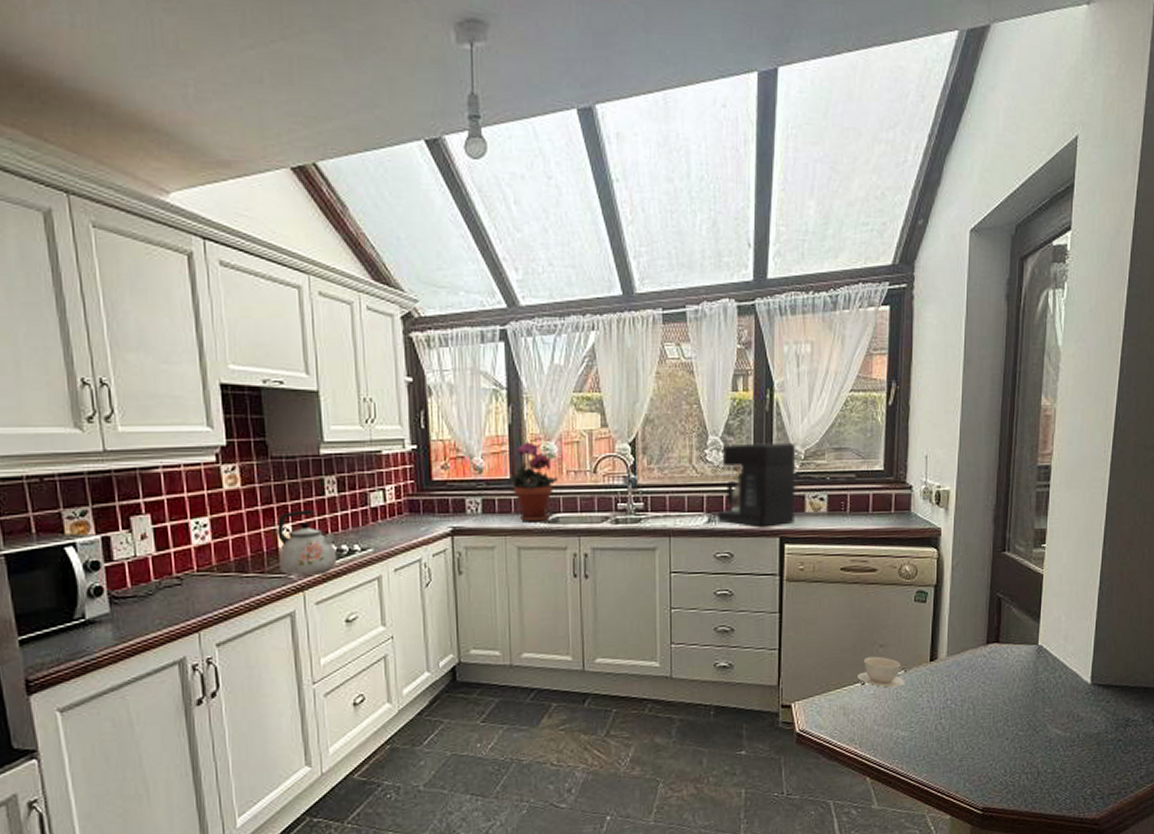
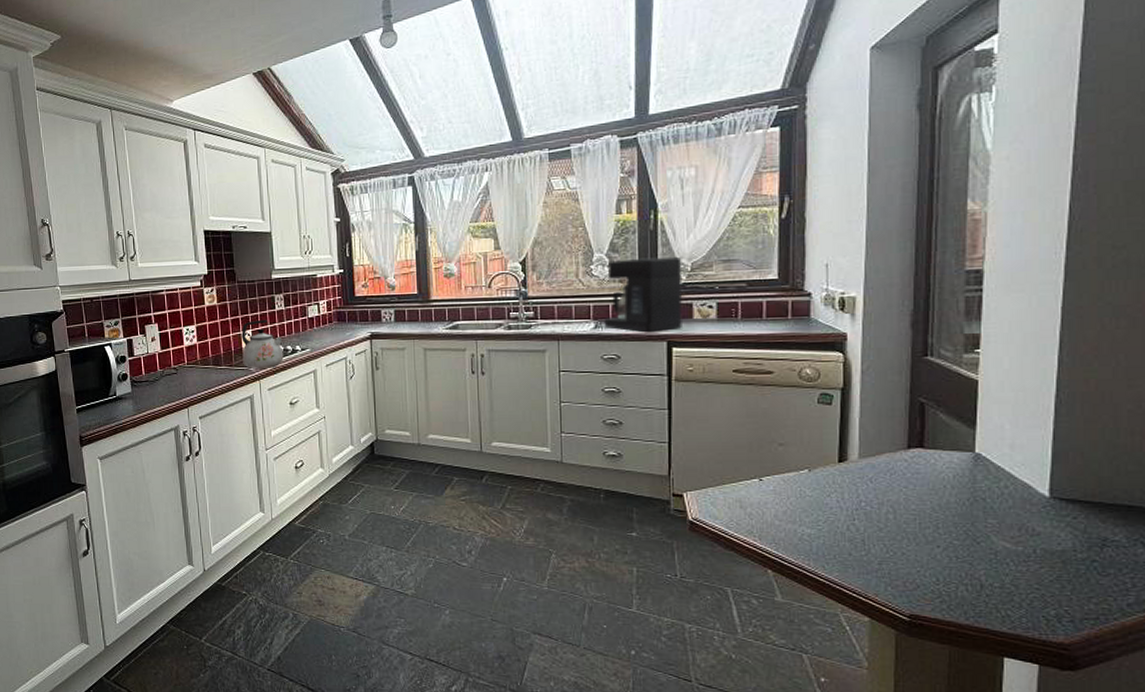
potted plant: present [508,442,558,523] -> none [416,264,458,329]
teacup: present [856,656,906,688] -> none [753,454,811,485]

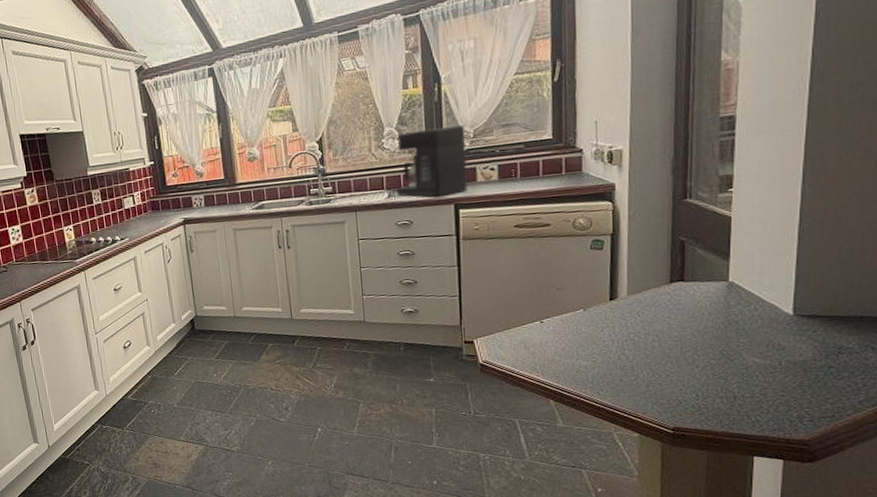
kettle: present [241,319,284,370] -> none [63,213,105,261]

